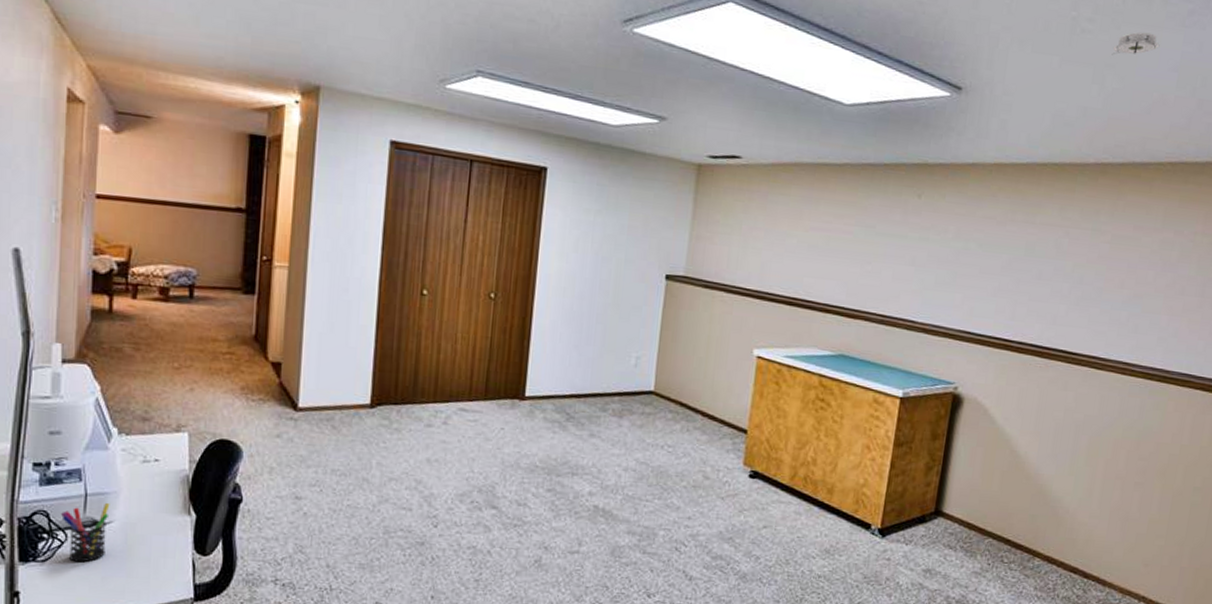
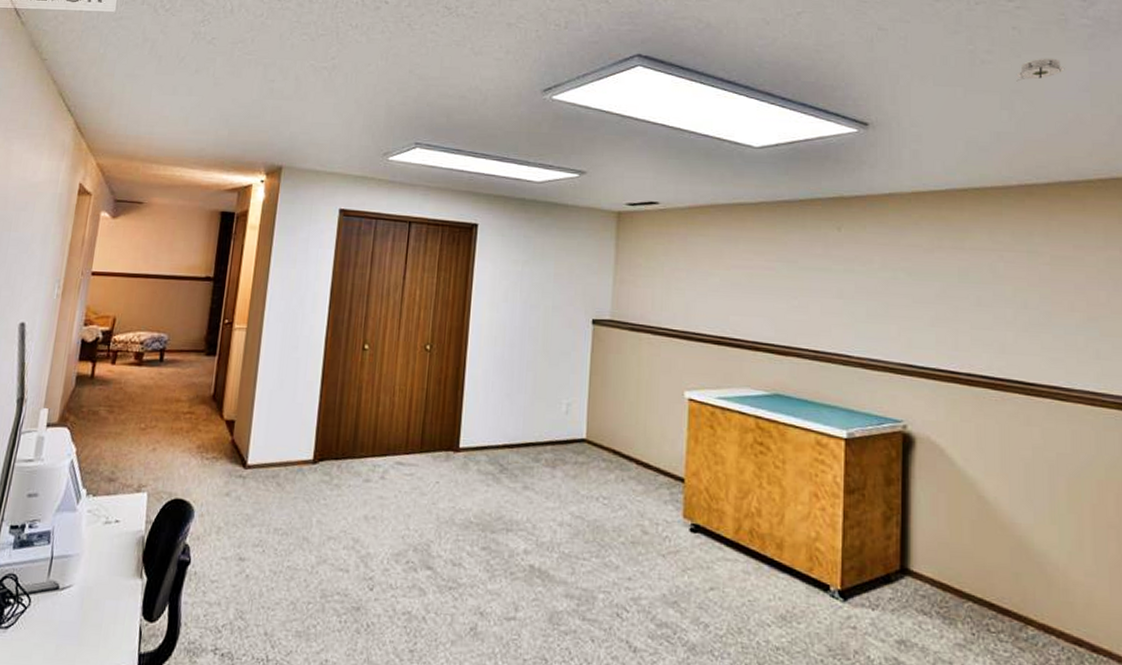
pen holder: present [60,502,110,563] -> none [27,565,72,629]

